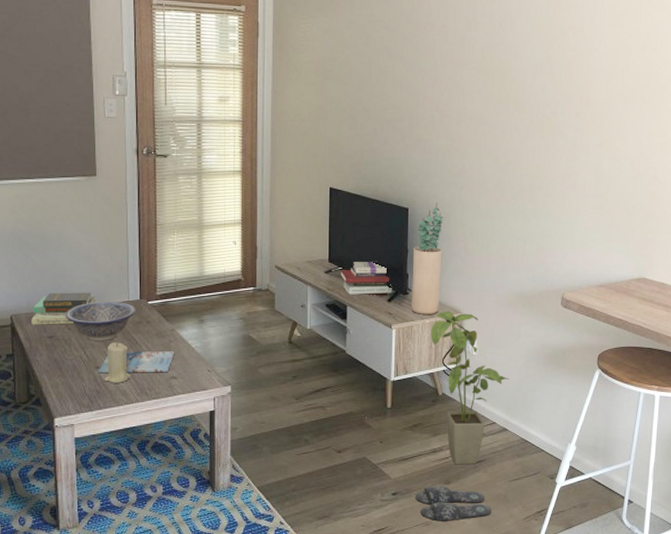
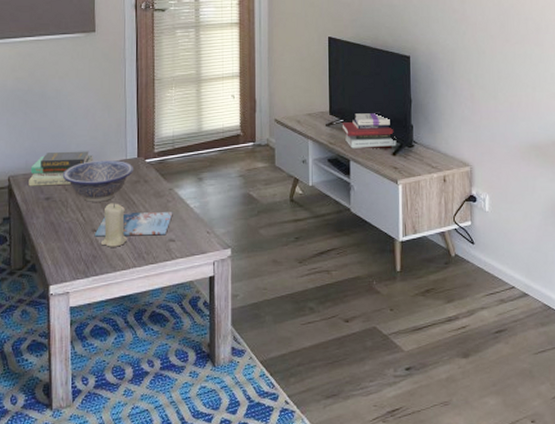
vase: present [411,202,443,315] -> none [416,49,448,168]
slippers: present [415,485,491,522] -> none [431,358,516,401]
house plant: present [430,311,510,465] -> none [439,164,527,335]

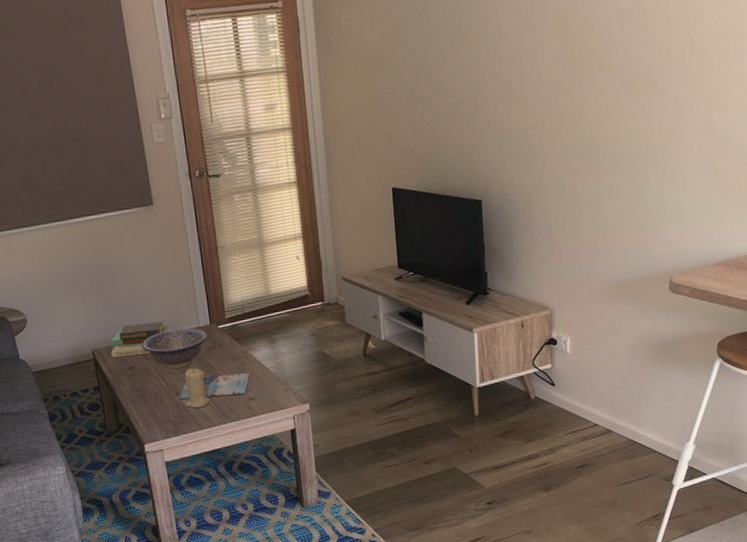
books: present [341,113,397,149] -> none [411,263,470,301]

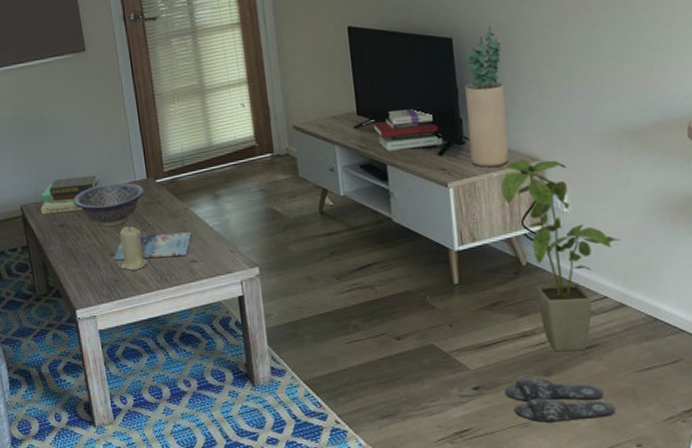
books: none [411,263,470,301] -> present [373,109,443,151]
vase: none [490,189,525,315] -> present [465,25,509,168]
slippers: none [512,492,599,530] -> present [504,377,615,422]
house plant: none [517,308,612,471] -> present [500,159,621,352]

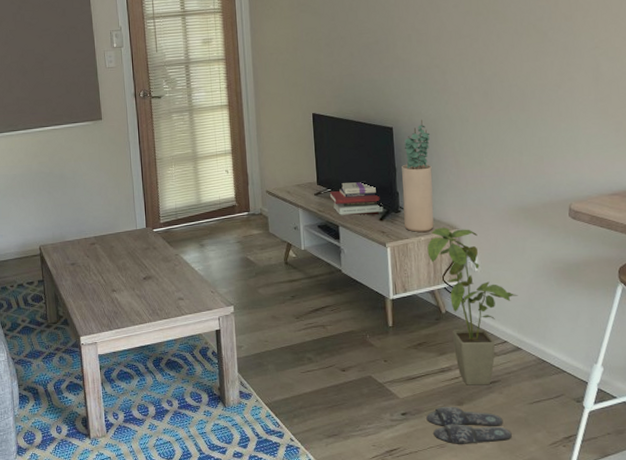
books: present [40,175,102,215] -> none [56,223,108,254]
decorative bowl: present [72,182,145,227] -> none [83,230,144,267]
magazine: present [113,232,192,261] -> none [114,274,180,296]
candle: present [120,226,147,271] -> none [120,267,142,305]

